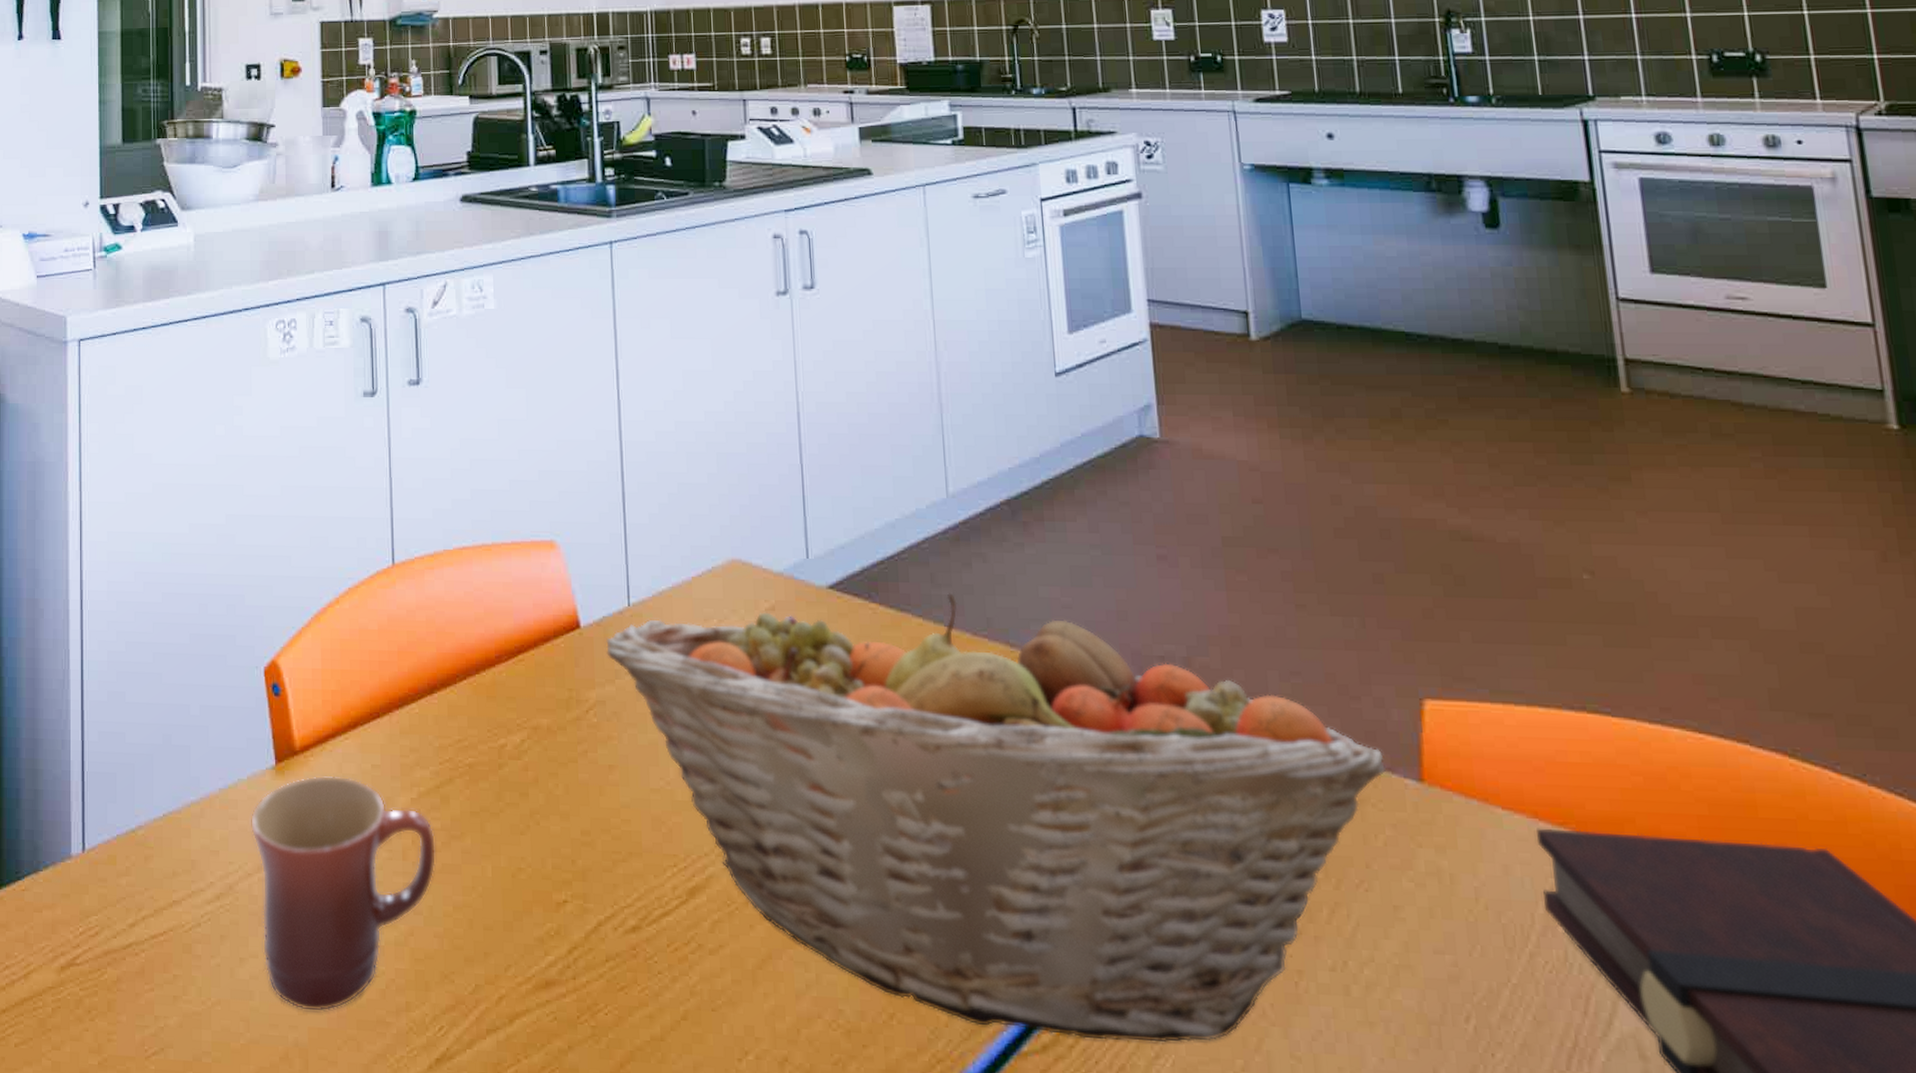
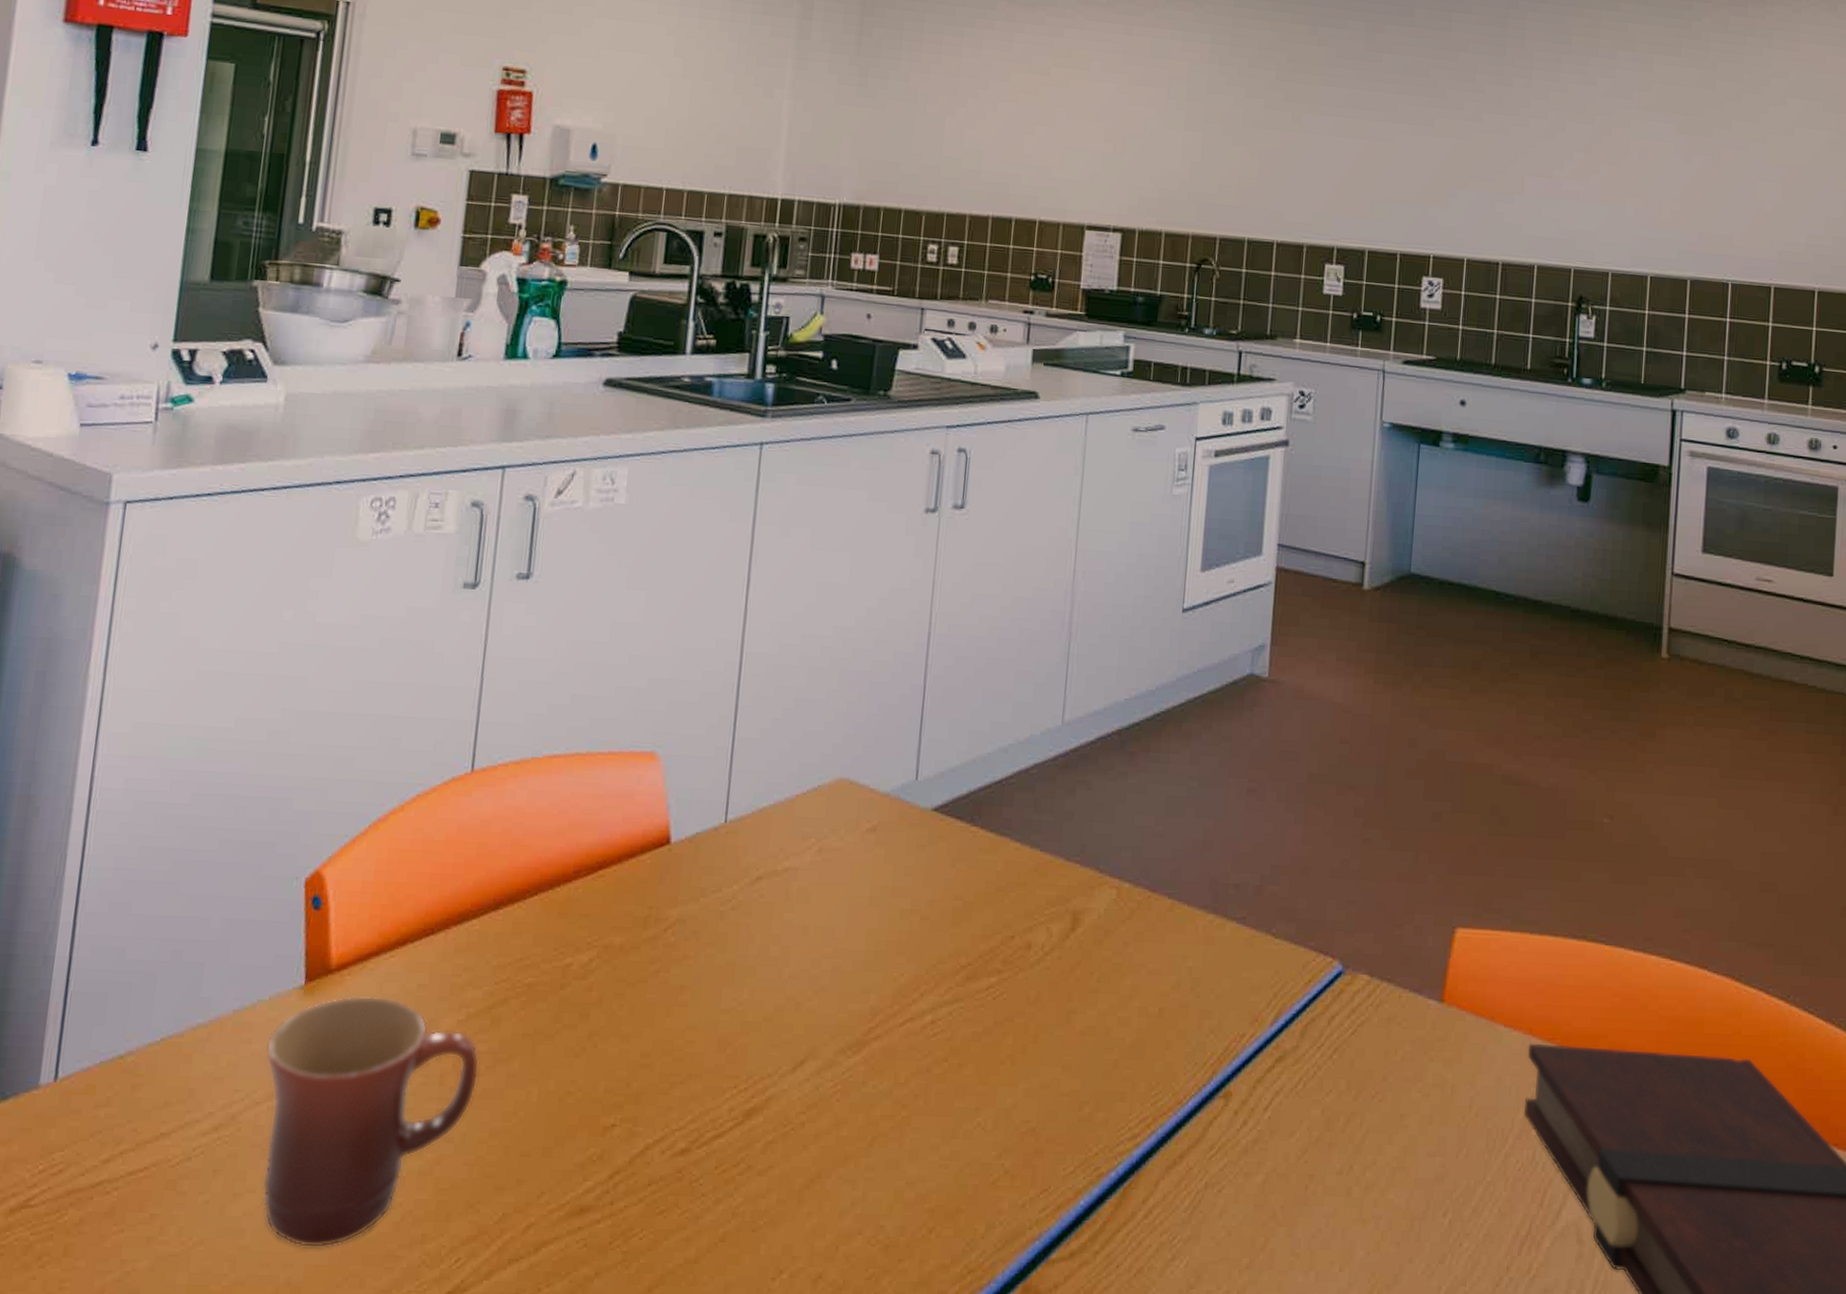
fruit basket: present [606,593,1387,1043] -> none [694,819,1415,1246]

